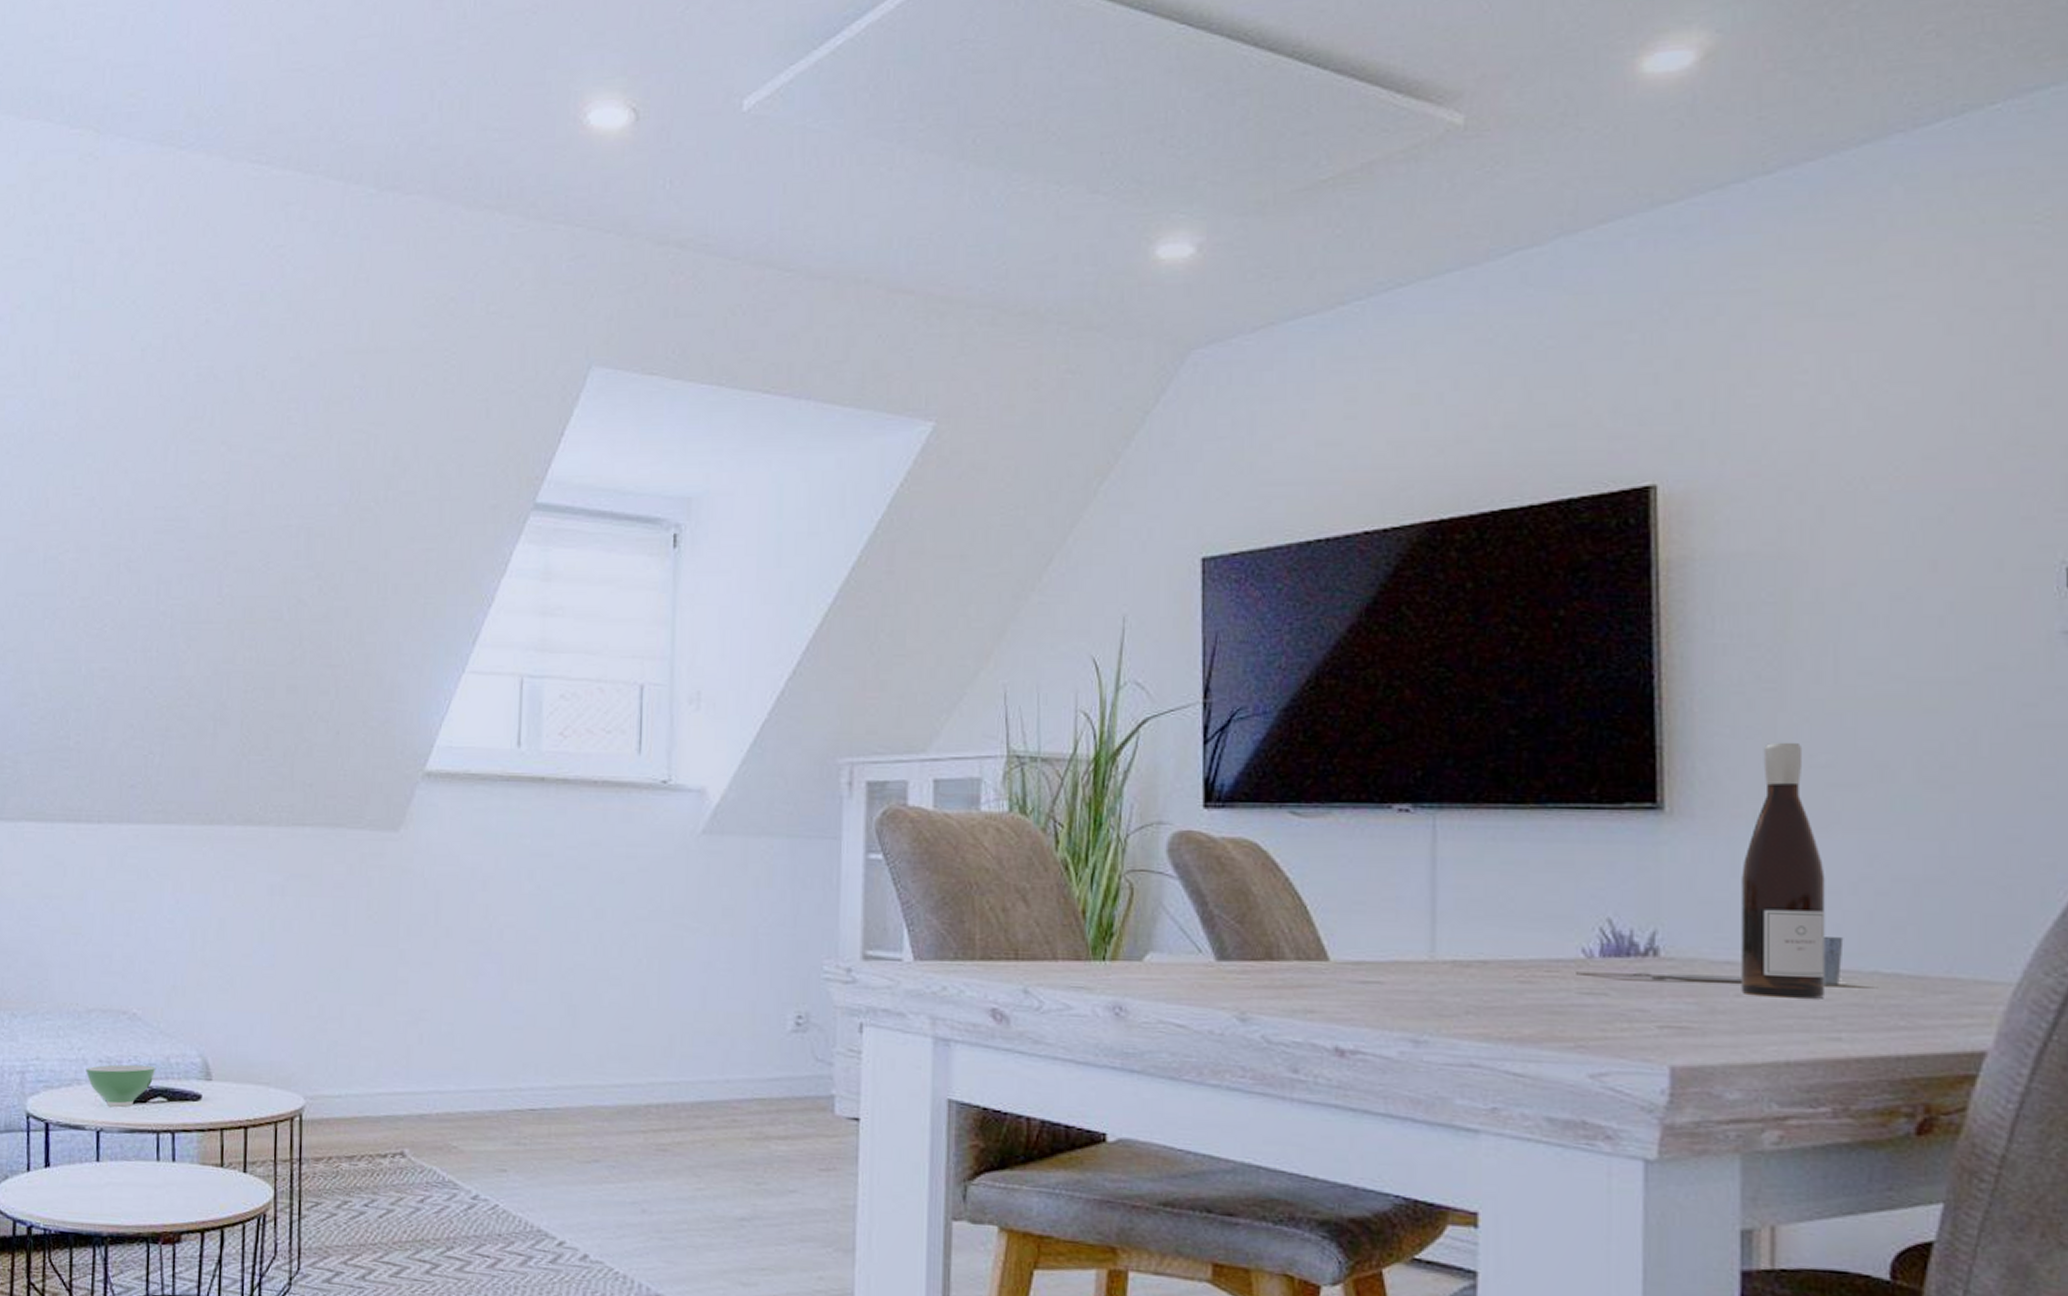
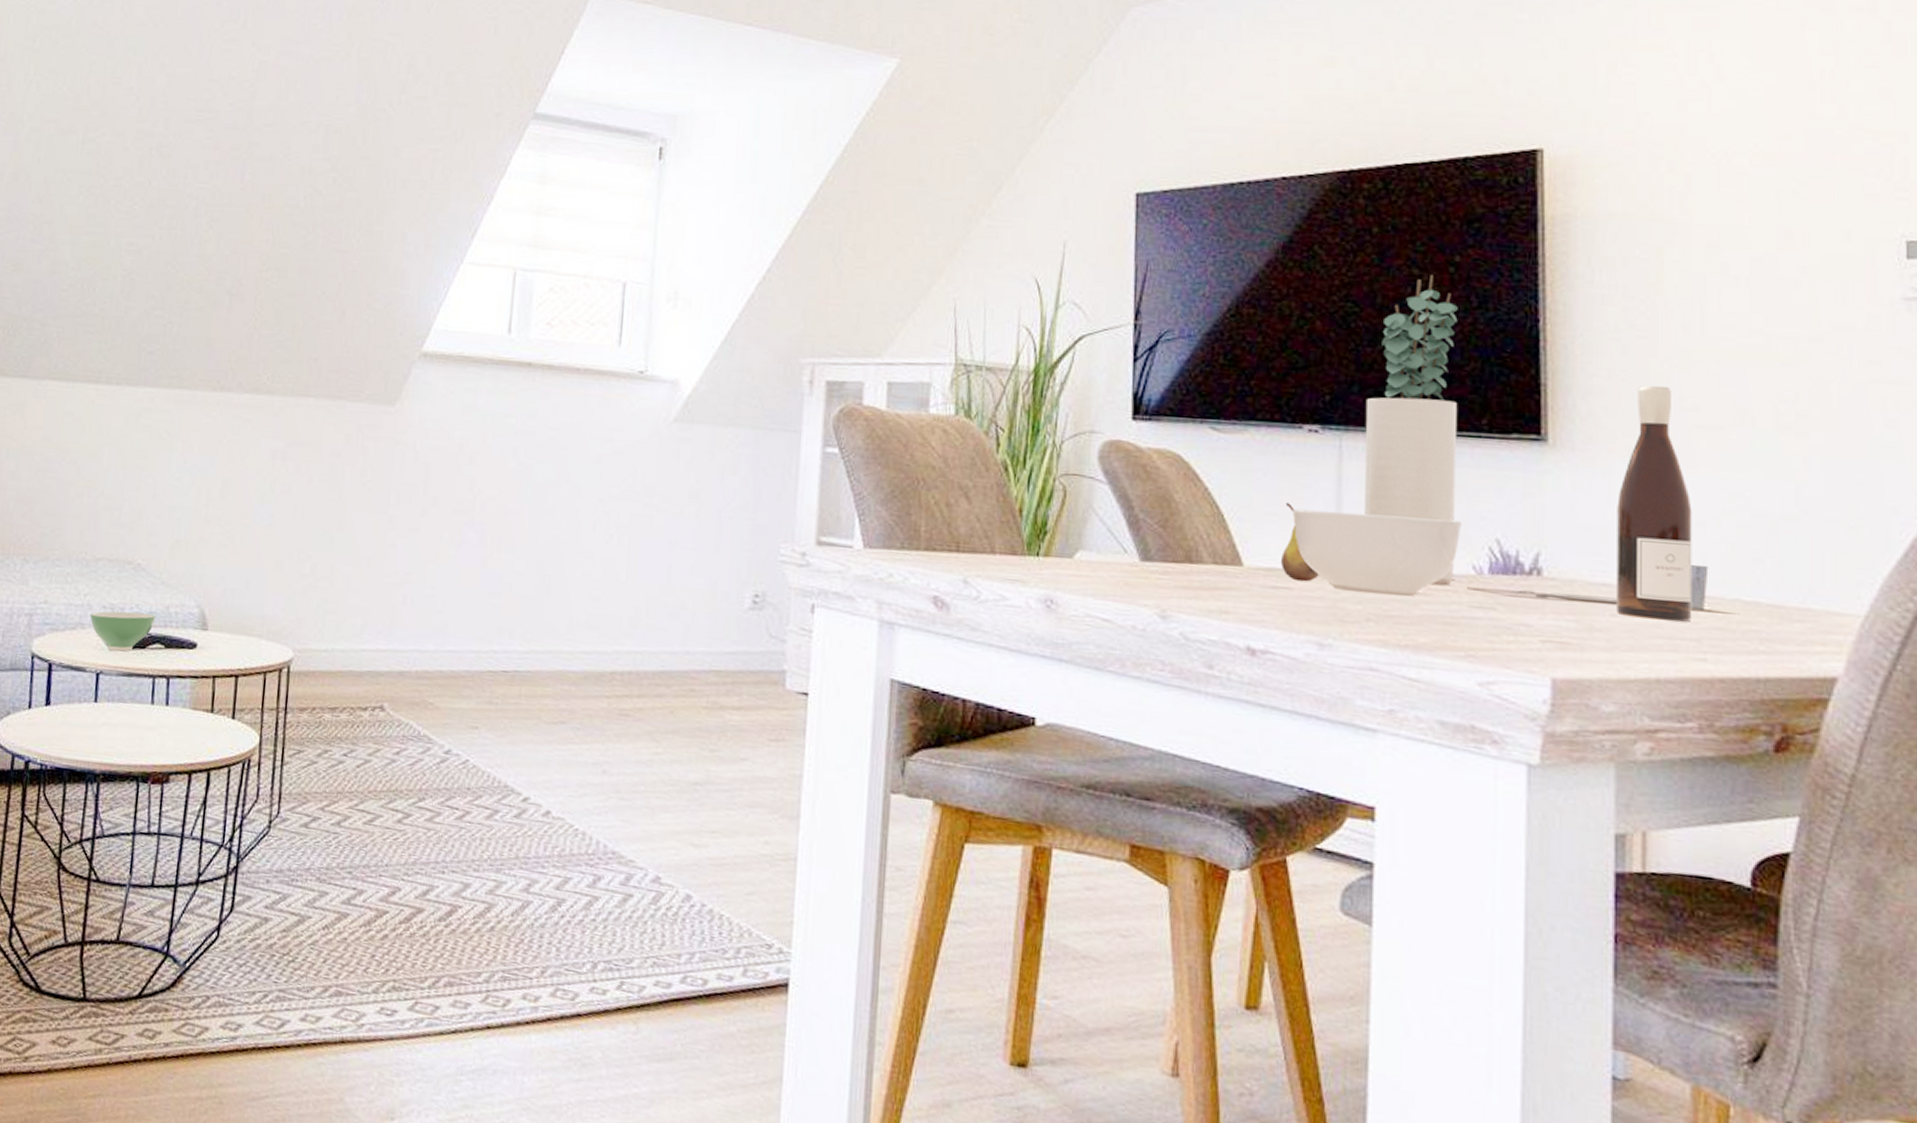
fruit: none [1369,890,1413,975] -> present [1280,503,1319,582]
bowl: none [1383,896,1569,986] -> present [1293,509,1461,597]
vase: none [1461,631,1564,973] -> present [1364,274,1458,586]

